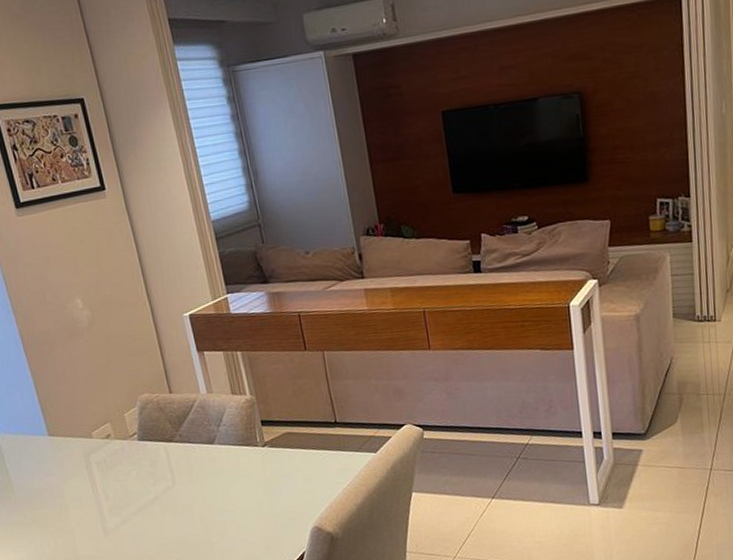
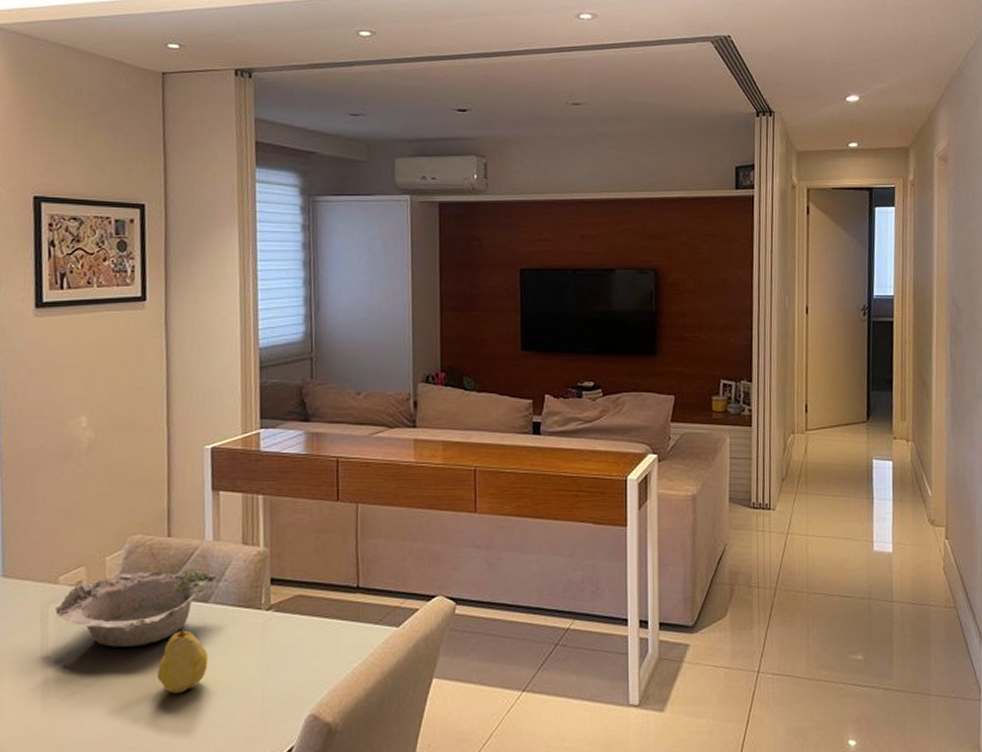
bowl: none [95,418,217,484] -> present [55,569,217,647]
fruit: none [185,467,224,517] -> present [157,630,208,694]

